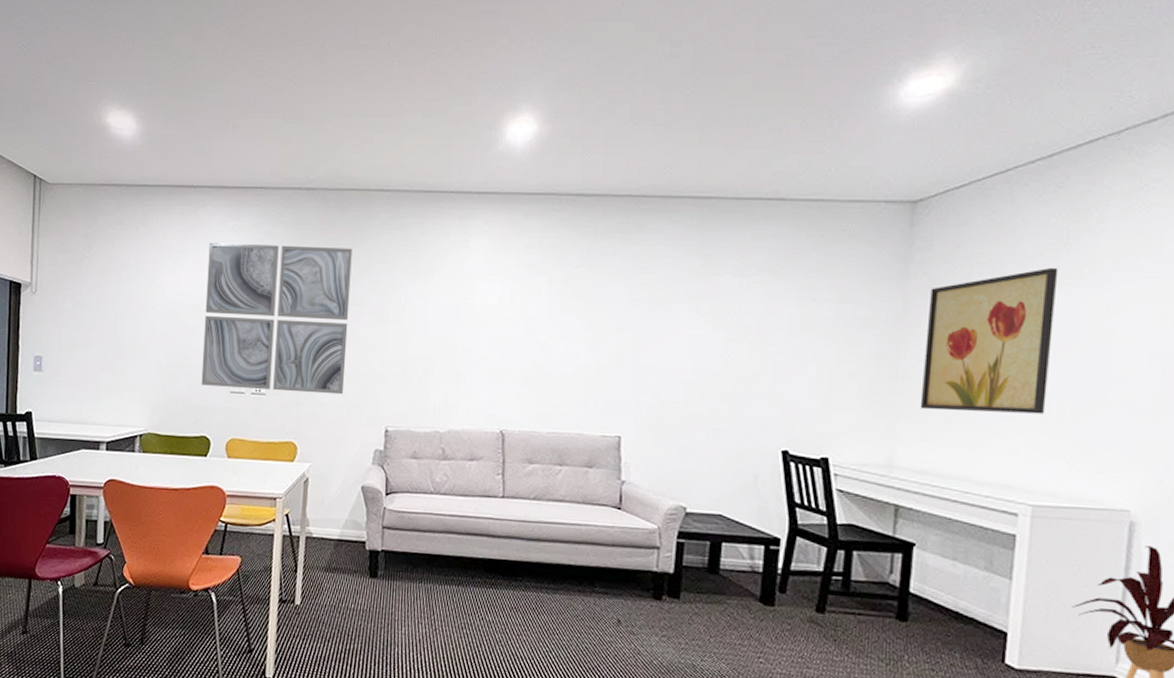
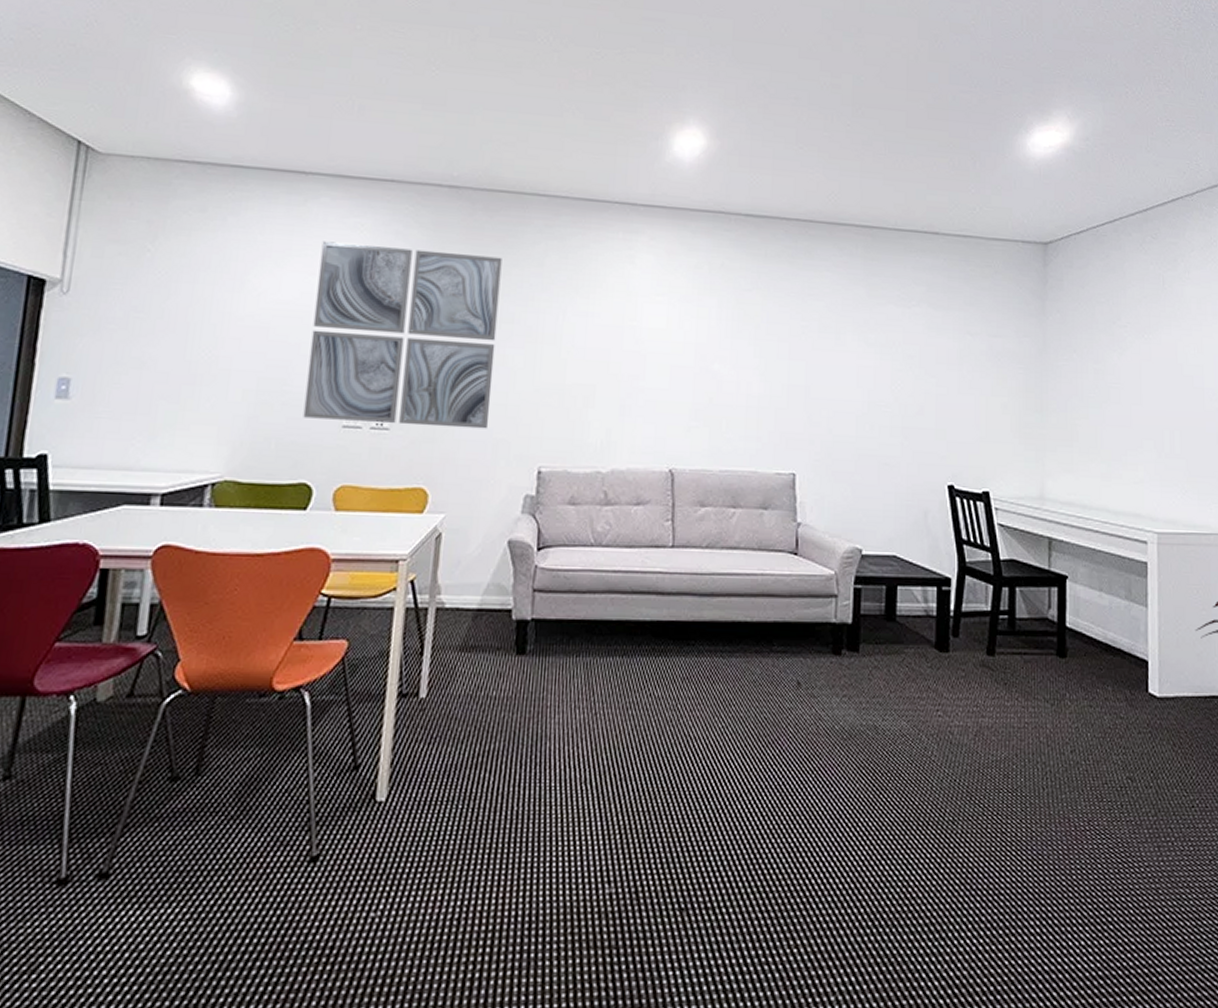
wall art: present [920,267,1059,414] -> none [1062,309,1160,445]

